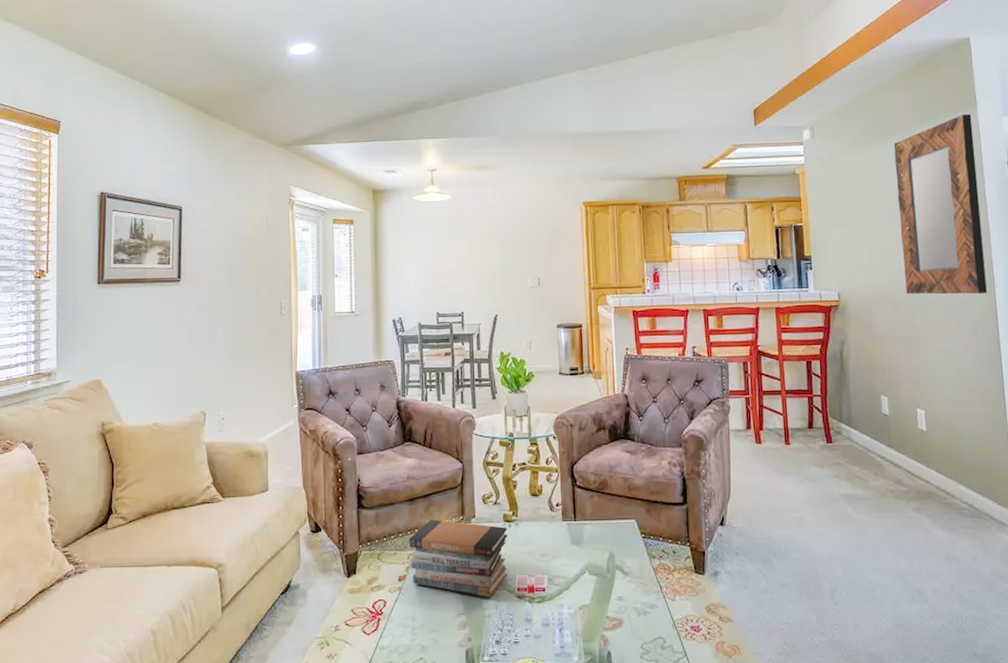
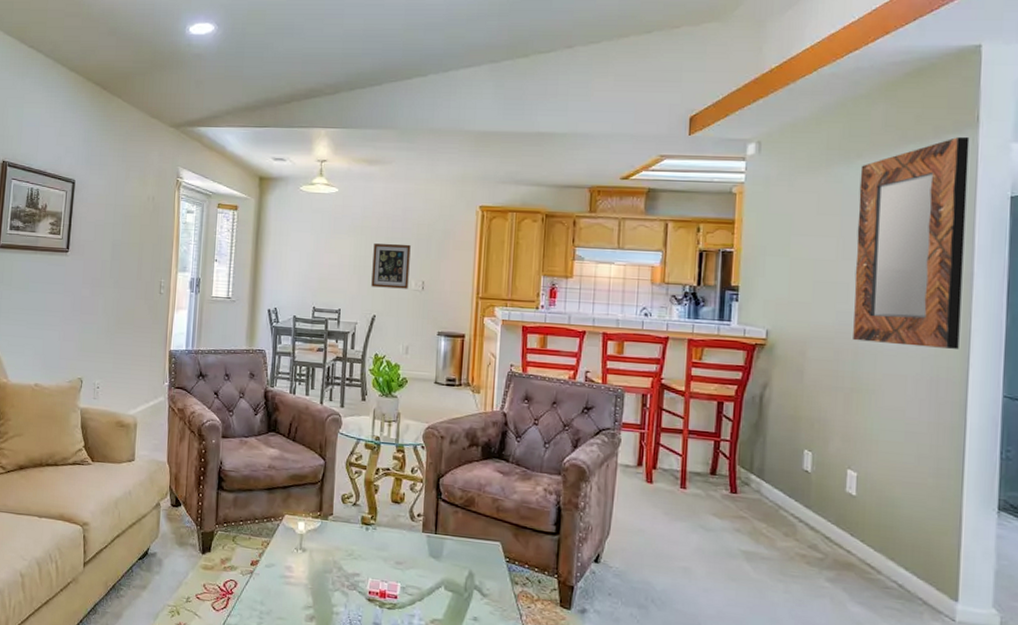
book stack: present [409,520,508,597] -> none [263,511,365,595]
wall art: none [489,243,525,288] -> present [371,243,411,289]

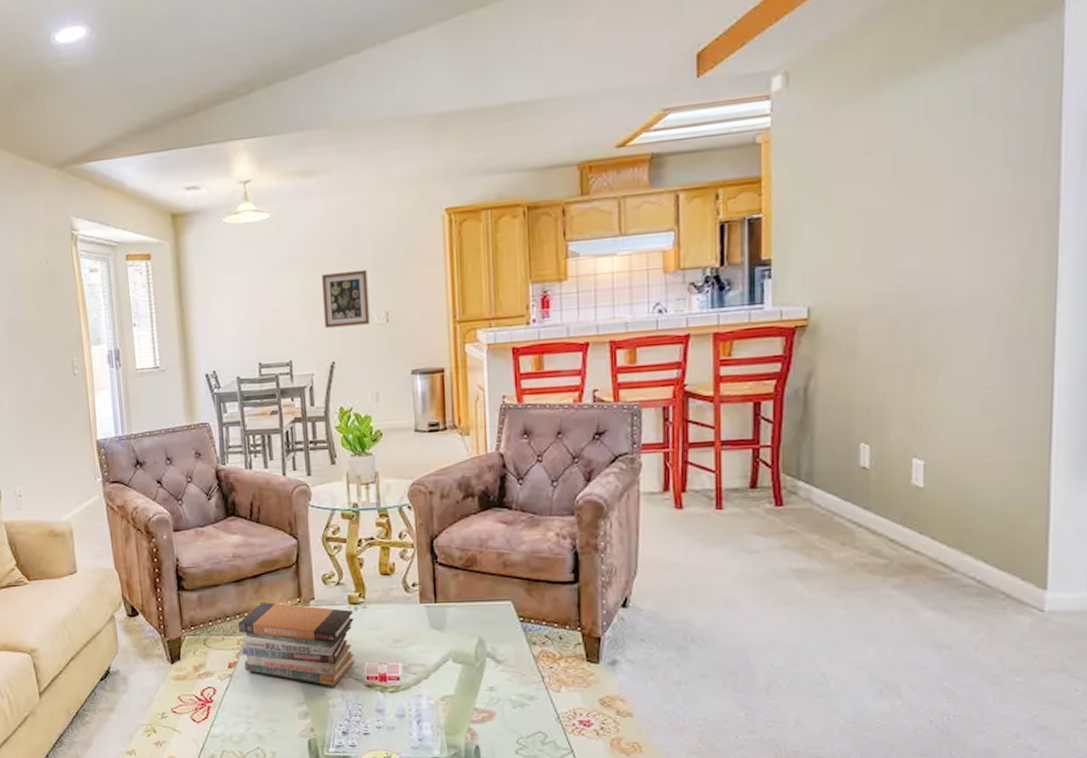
book stack: none [263,511,365,595] -> present [238,602,354,686]
home mirror: present [853,137,970,349] -> none [913,25,1053,305]

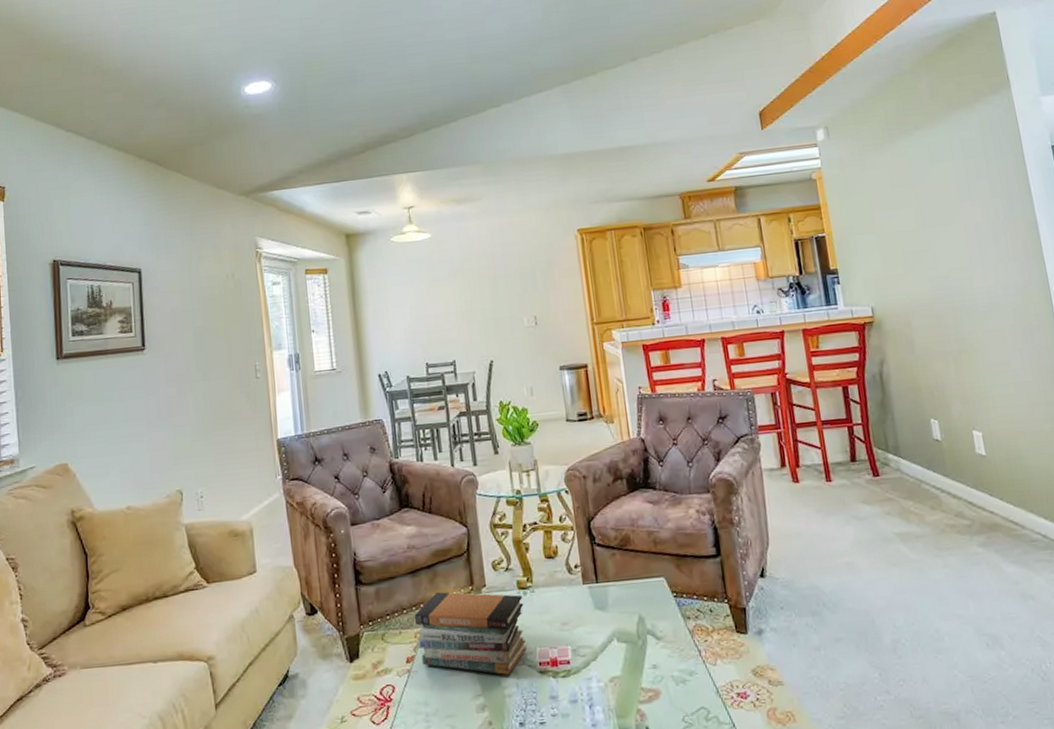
wall art: present [322,269,370,328] -> none [478,280,521,331]

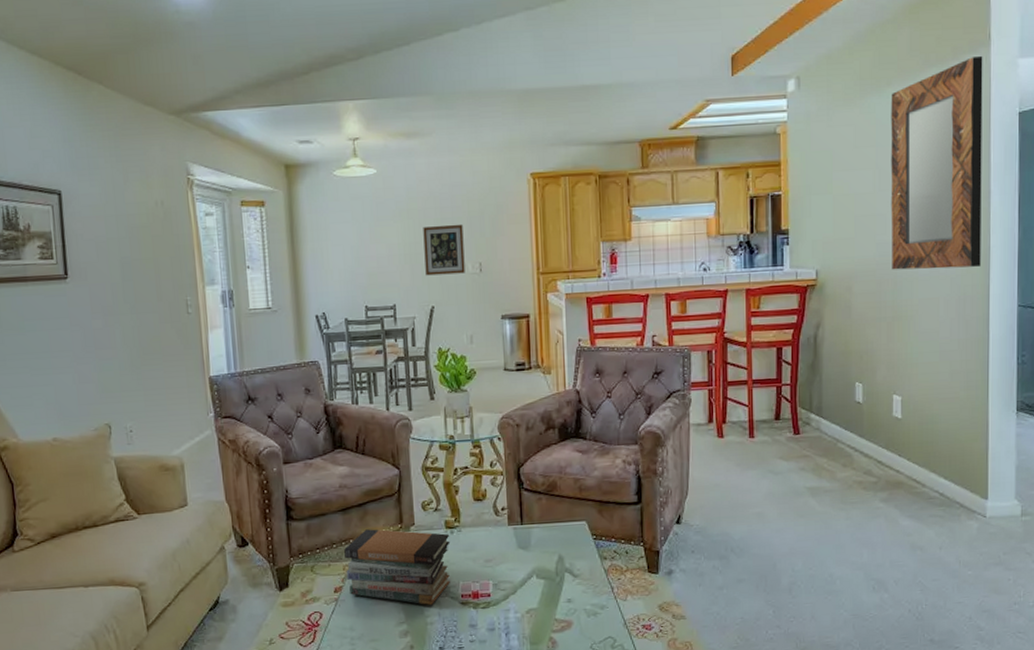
wall art: none [478,280,521,331] -> present [423,224,465,276]
home mirror: none [920,97,1041,304] -> present [891,56,983,270]

